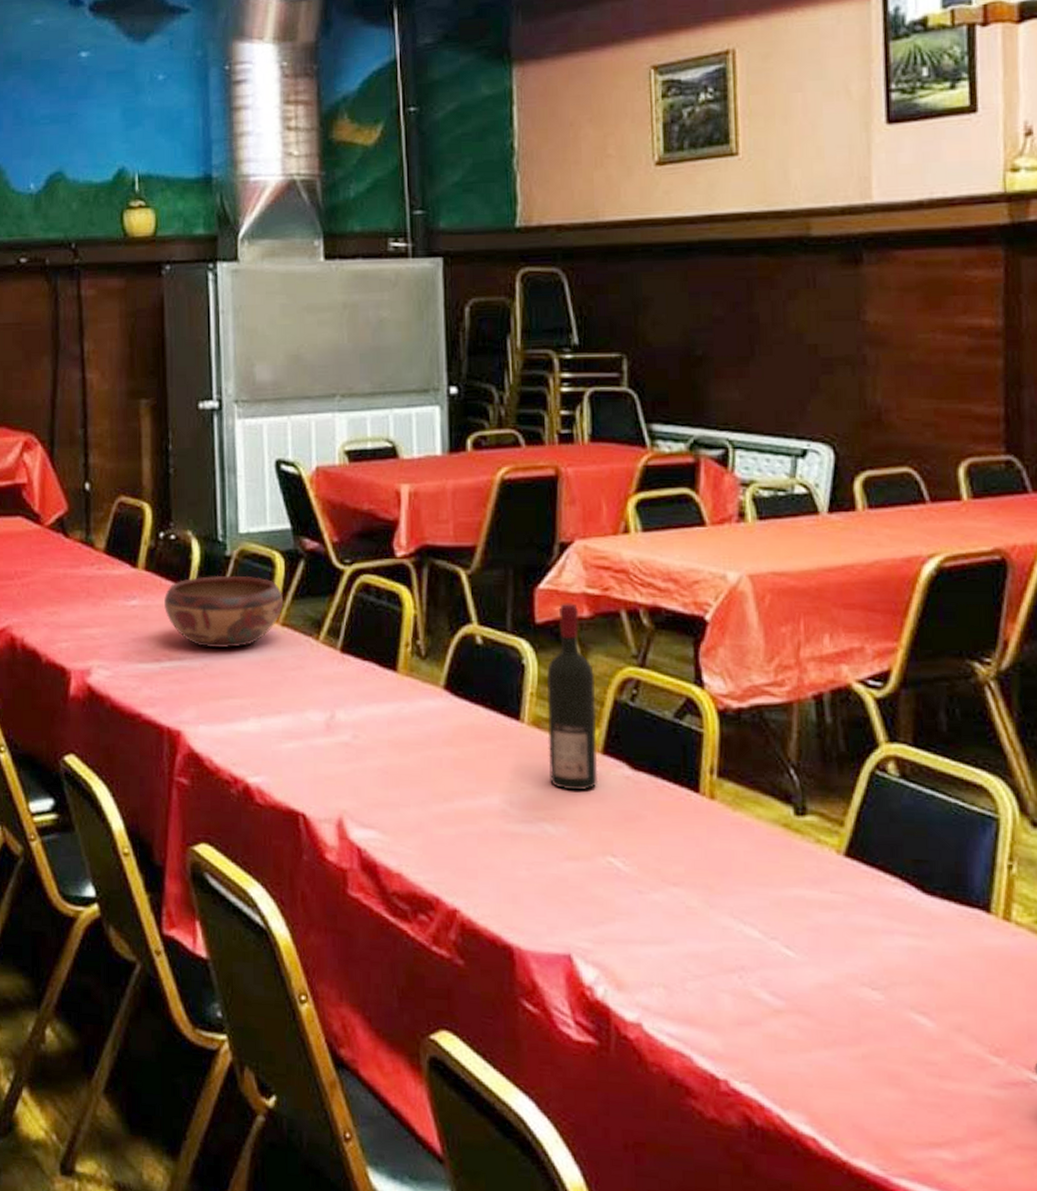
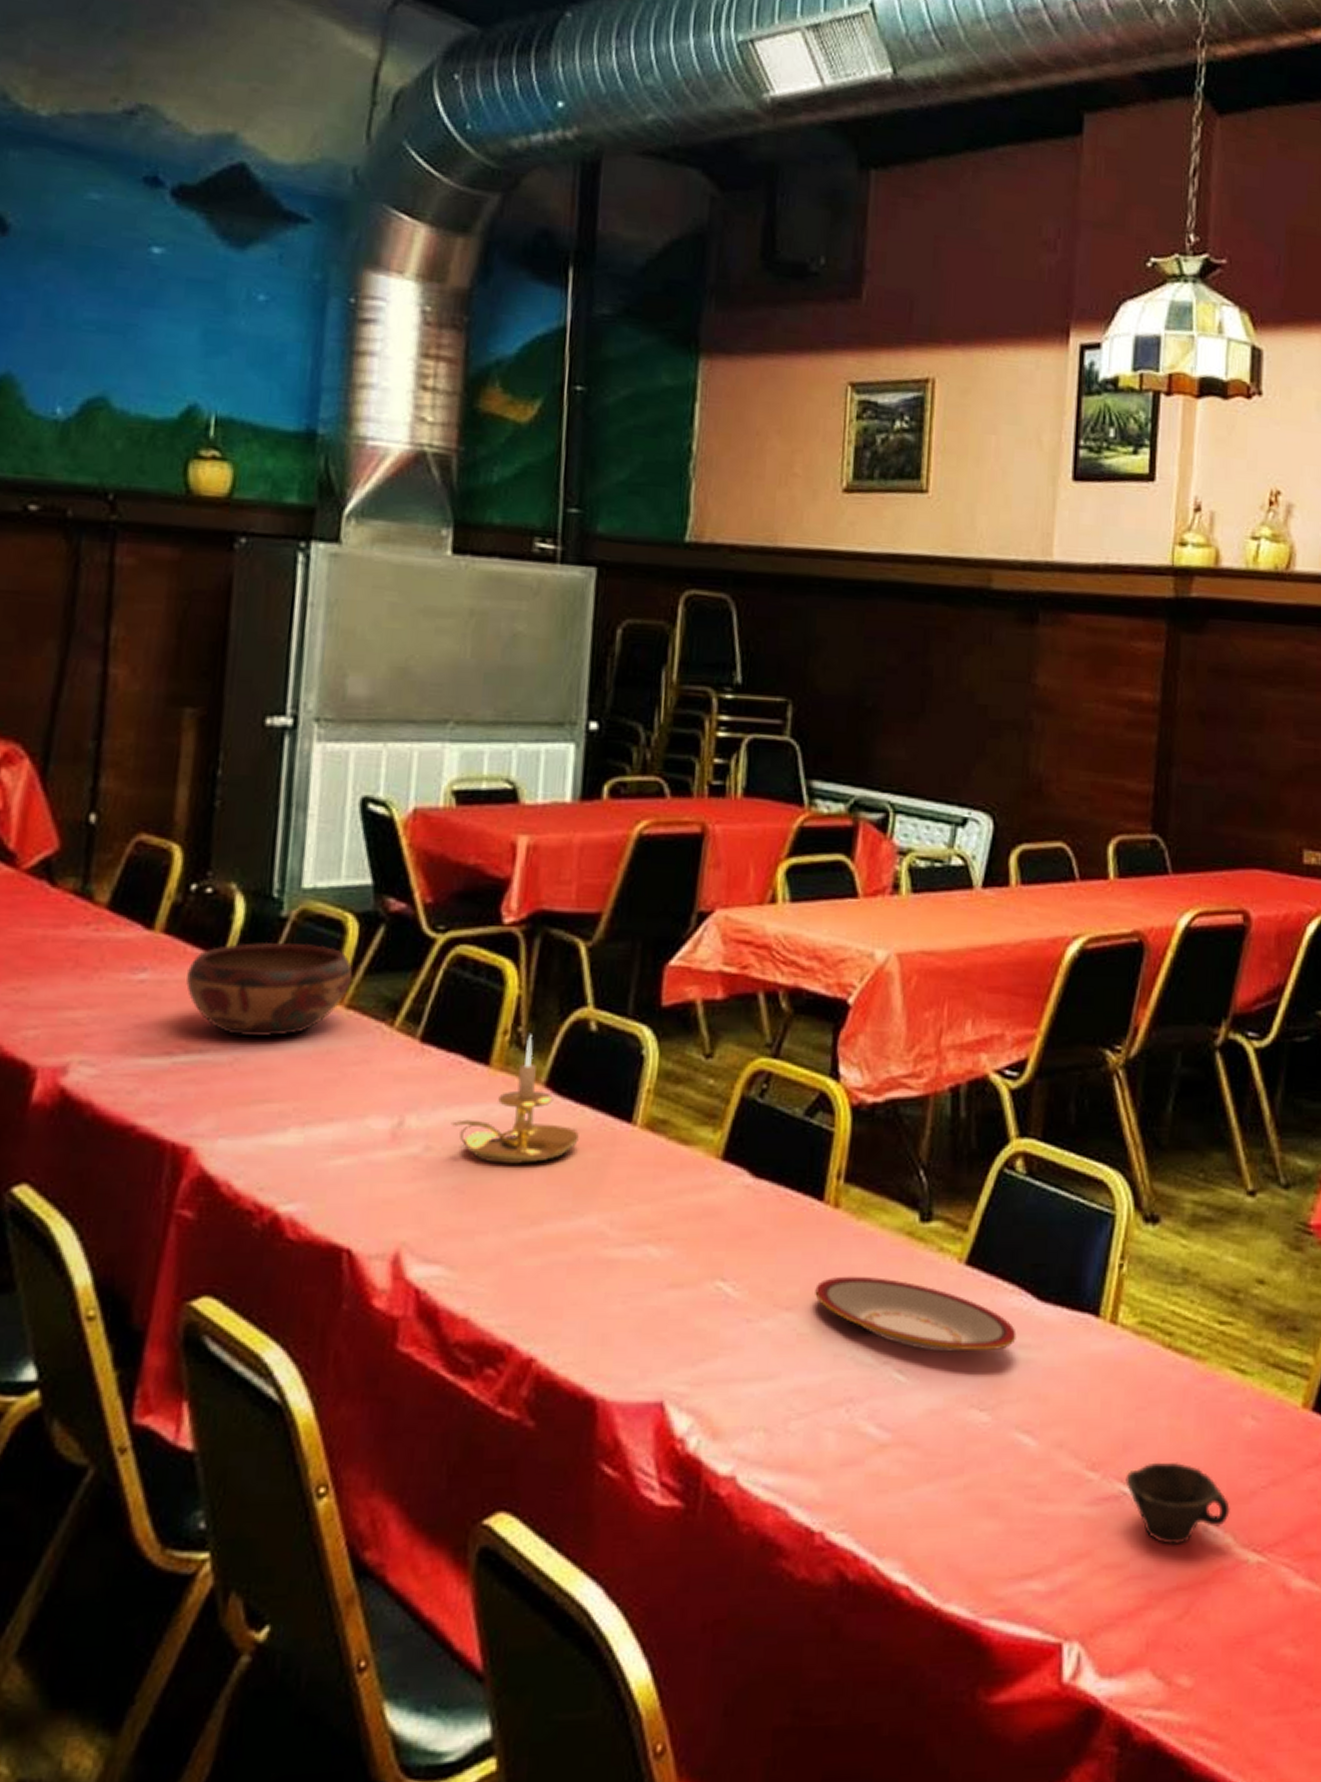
candle holder: none [371,646,476,753] -> present [451,1034,579,1165]
wine bottle: present [546,603,599,791] -> none [660,983,722,1205]
plate: none [699,859,903,936] -> present [815,1276,1017,1352]

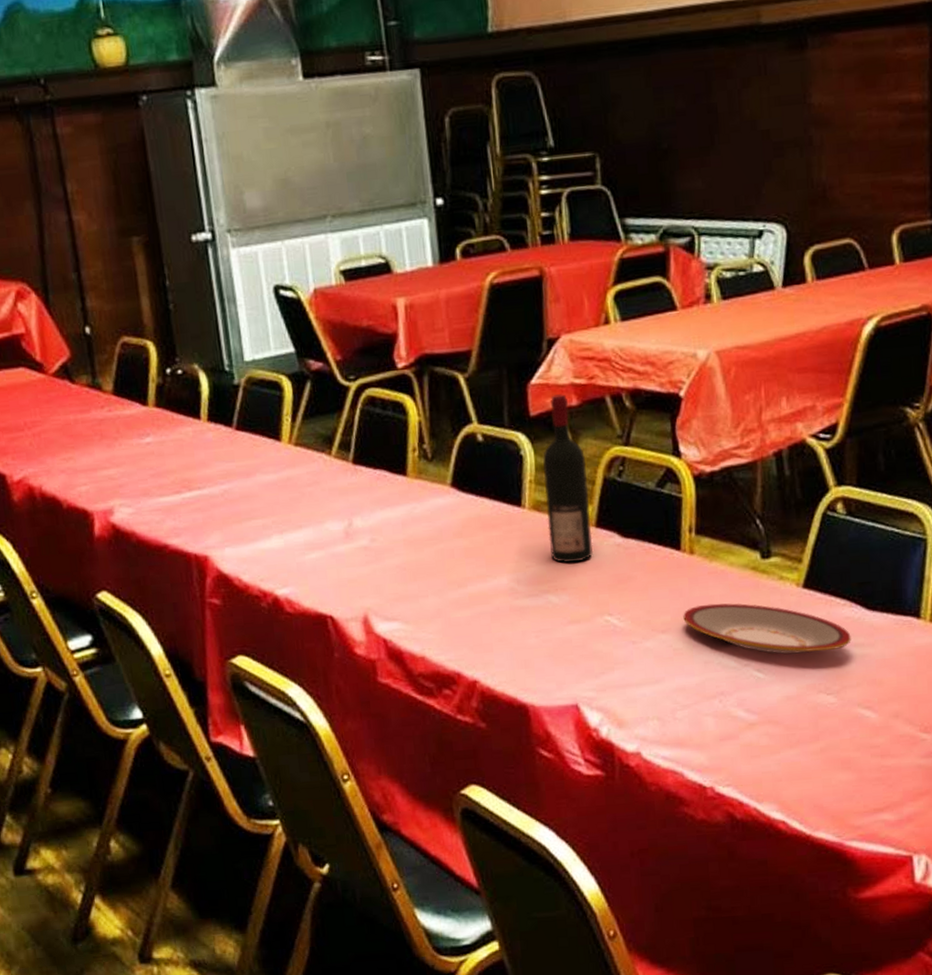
decorative bowl: present [186,941,353,1038] -> none [178,401,295,475]
candle holder: present [451,1034,579,1165] -> none [386,449,483,547]
wine bottle: none [660,983,722,1205] -> present [543,394,594,563]

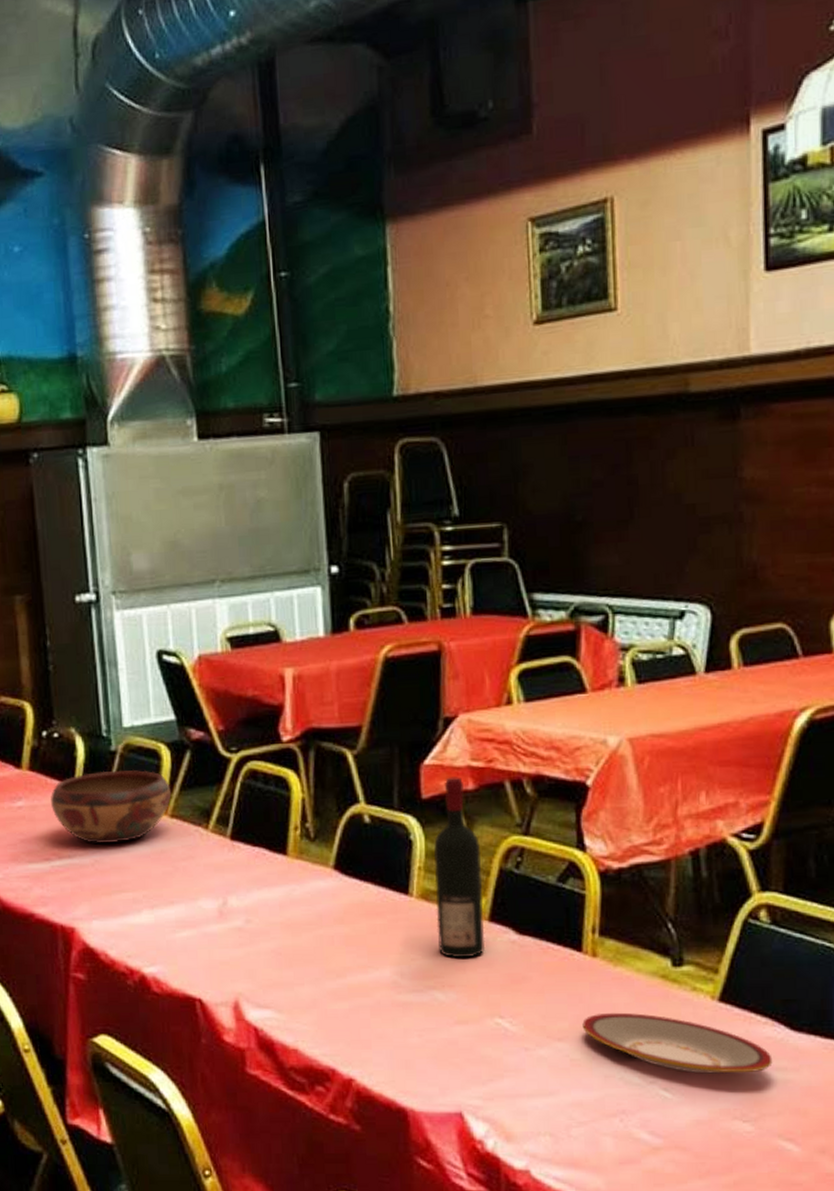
decorative bowl: none [178,401,295,475] -> present [51,769,172,844]

